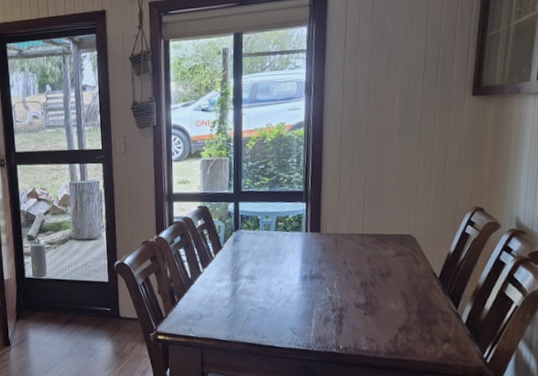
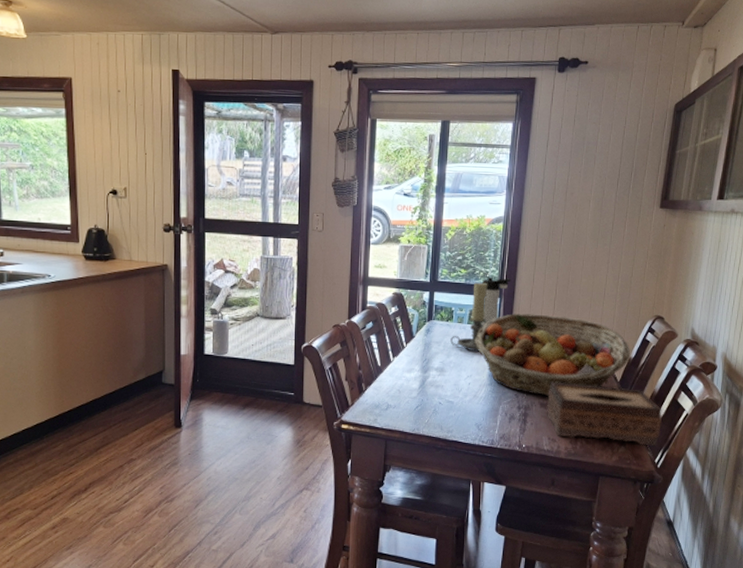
candle holder: none [258,189,294,258] -> present [450,282,488,352]
fruit basket: none [283,215,449,297] -> present [475,314,630,396]
thermos bottle: none [287,182,317,243] -> present [481,276,511,338]
tissue box: none [363,282,489,341] -> present [547,382,662,446]

